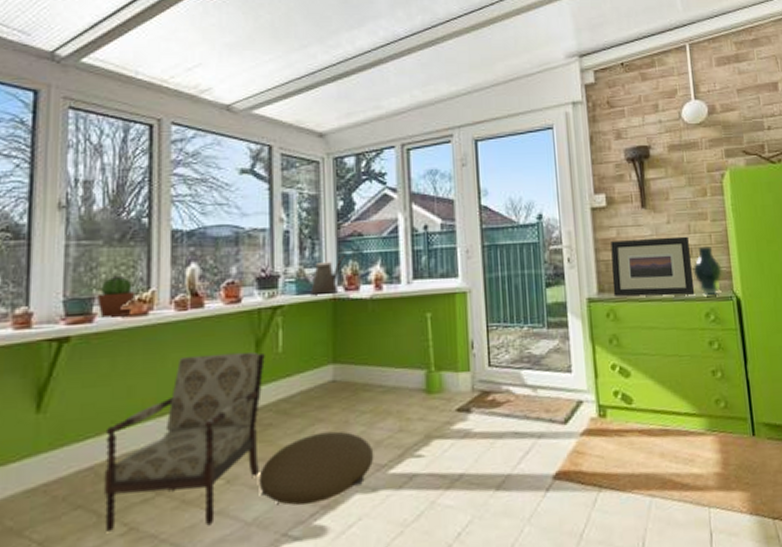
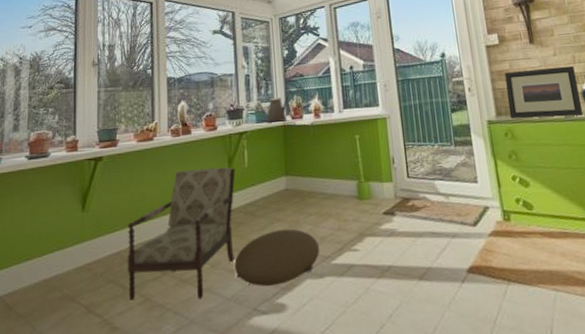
potted cactus: present [97,275,136,318] -> none [119,111,145,143]

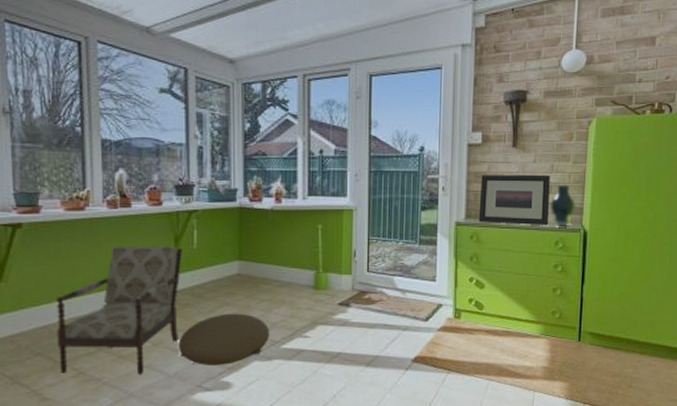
watering can: present [266,92,291,123] -> none [221,171,250,203]

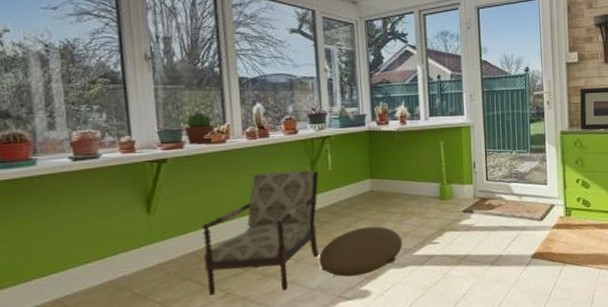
potted cactus: none [41,175,74,210] -> present [184,112,215,145]

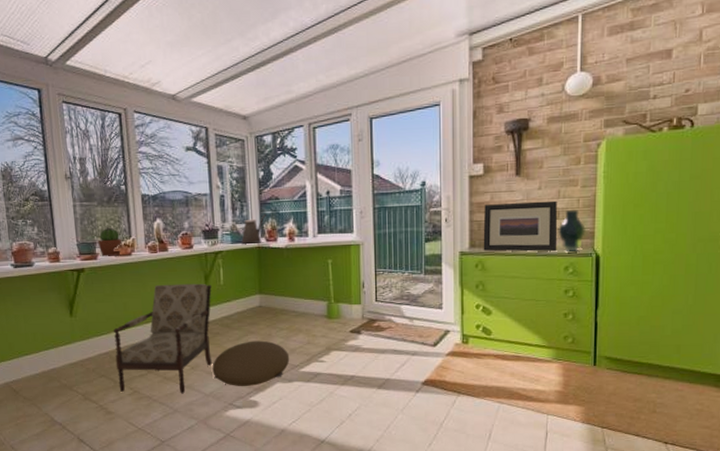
watering can: none [351,98,377,128] -> present [241,214,266,244]

